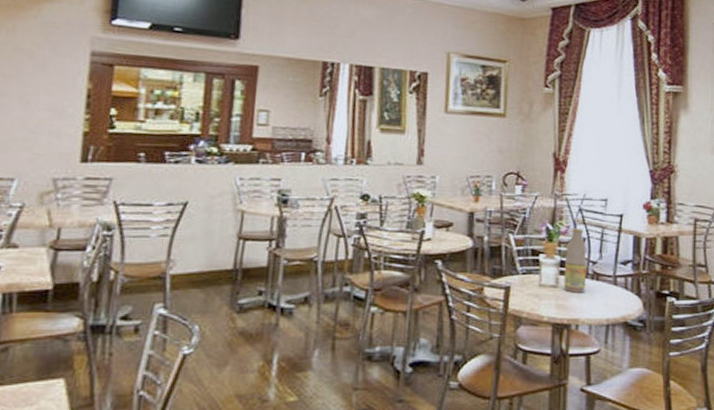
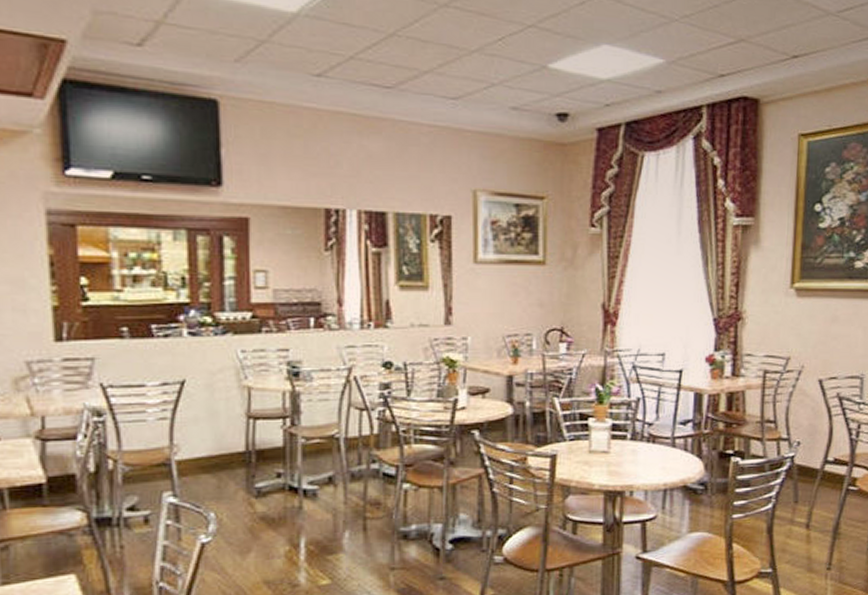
beverage bottle: present [563,228,587,293] -> none [616,388,642,458]

